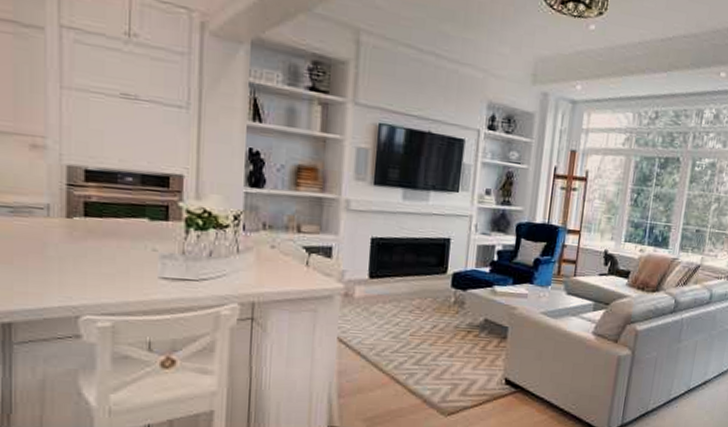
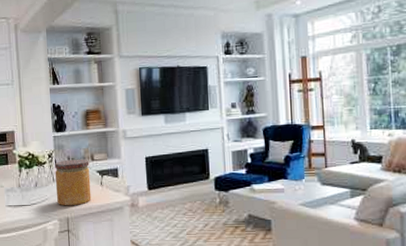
jar: none [240,226,294,288] -> present [54,159,92,206]

